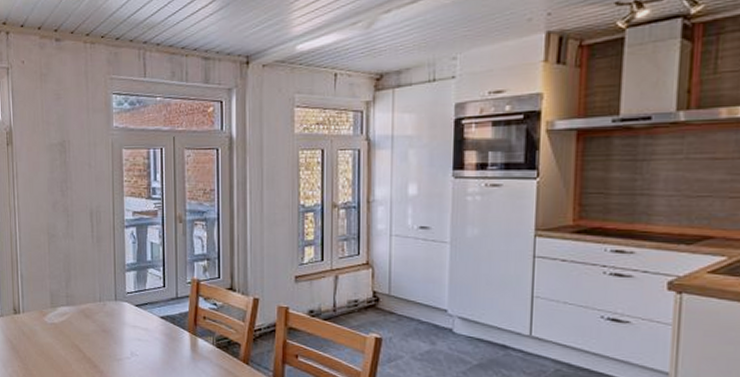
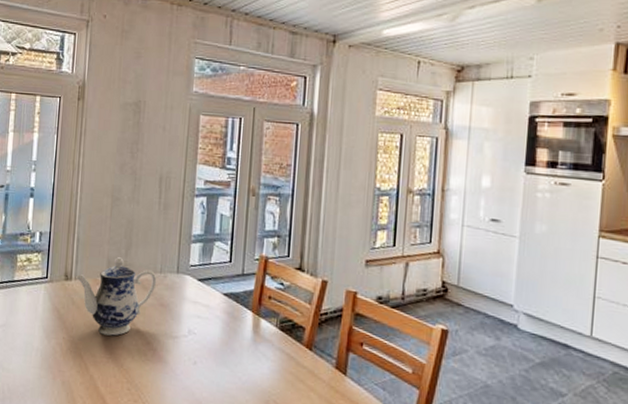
teapot: none [22,290,97,362] -> present [75,257,157,336]

